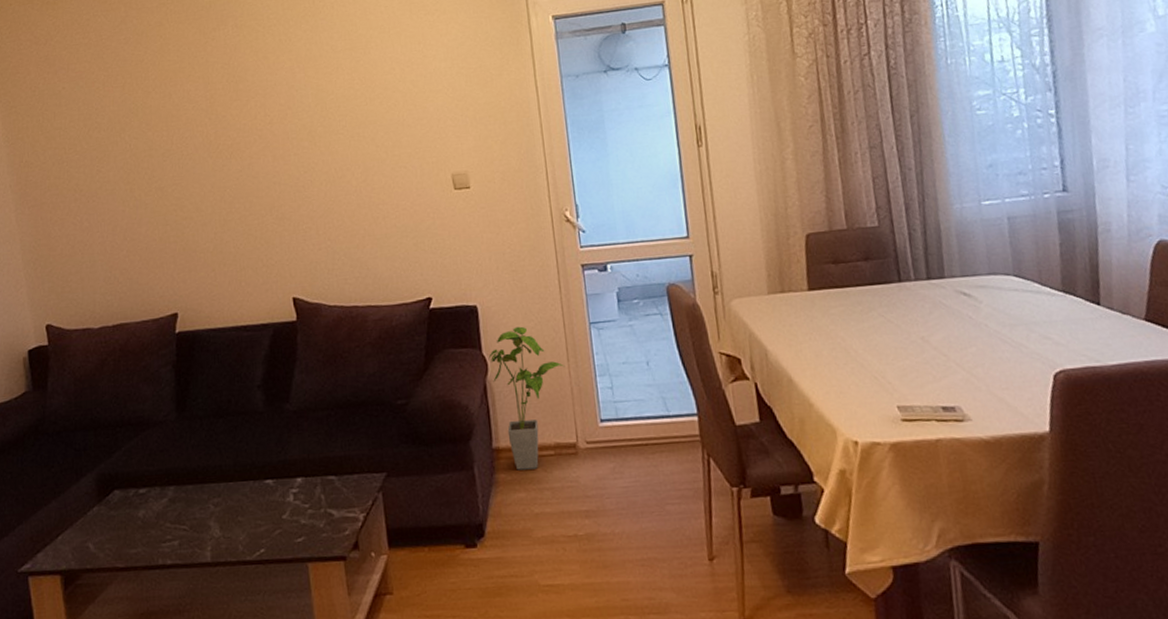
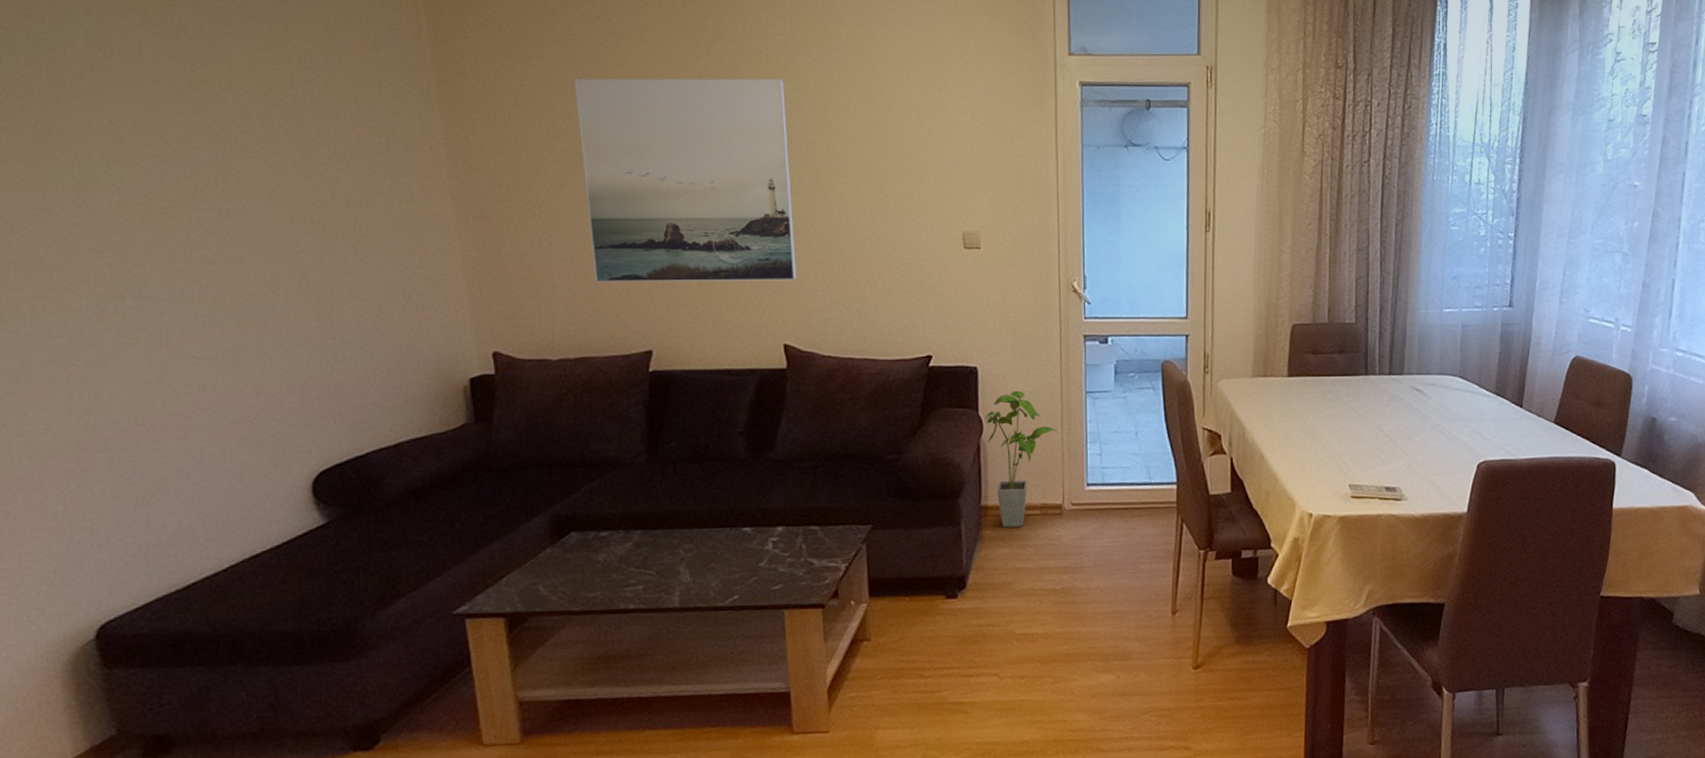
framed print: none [105,52,302,255] -> present [574,78,798,283]

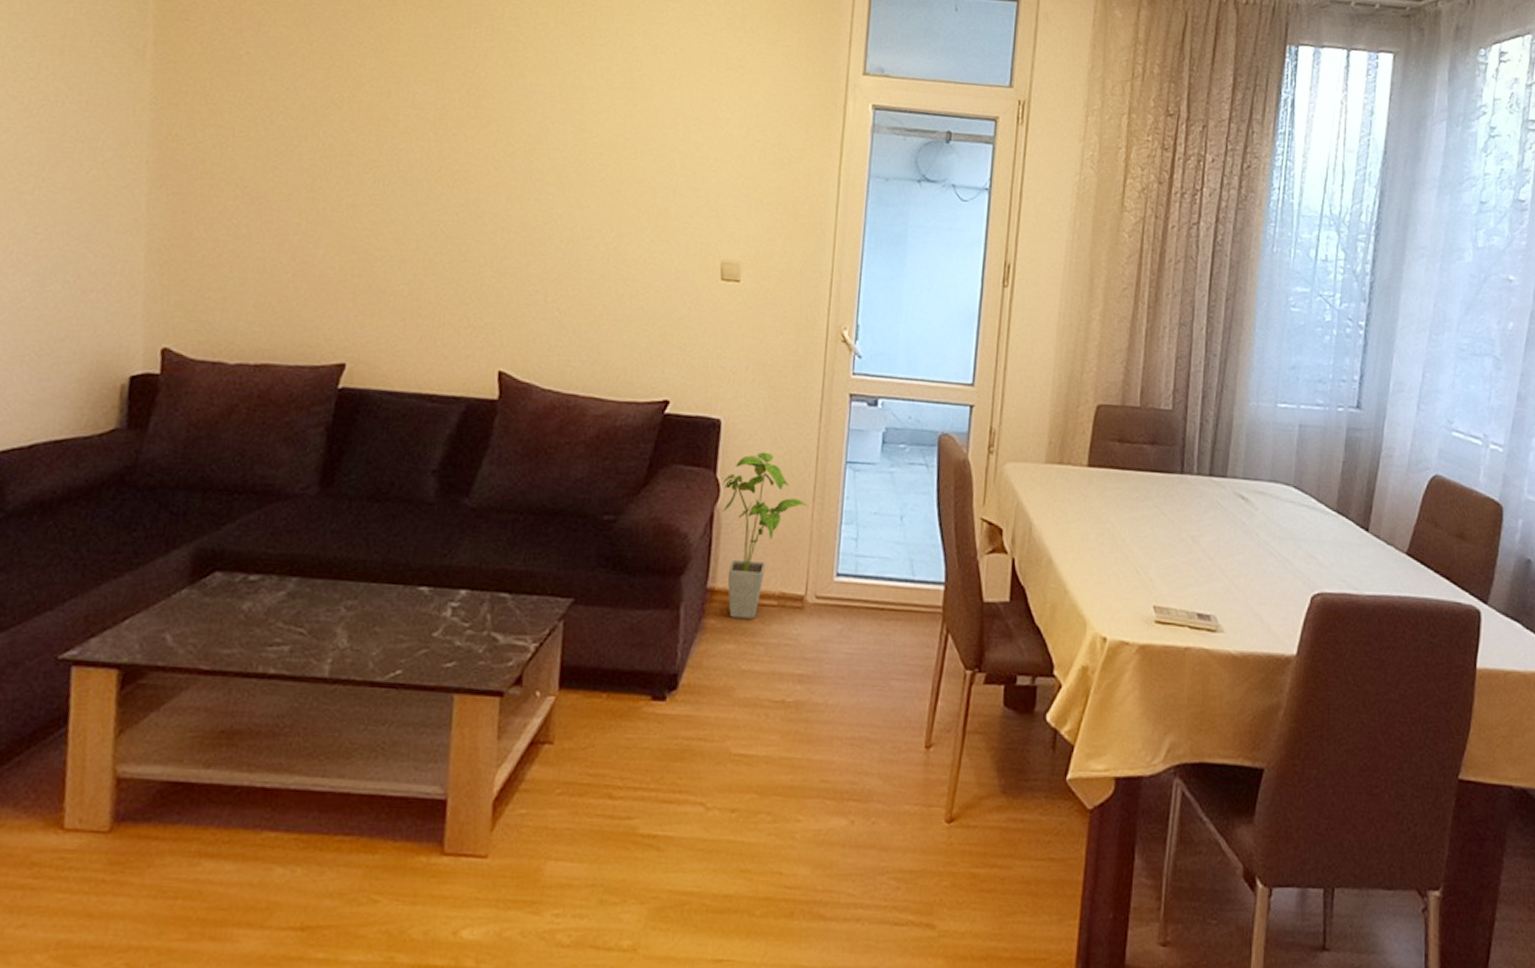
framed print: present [574,78,798,283] -> none [293,51,540,299]

